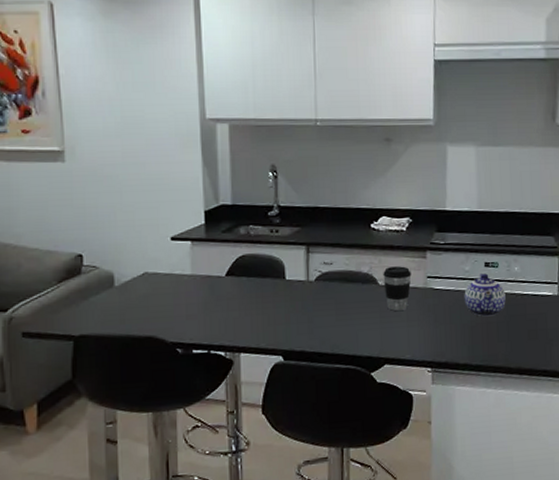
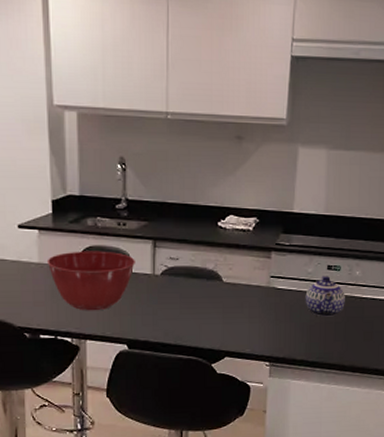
mixing bowl: none [199,259,289,322] -> present [46,251,135,311]
coffee cup: present [383,266,412,311] -> none [228,265,255,307]

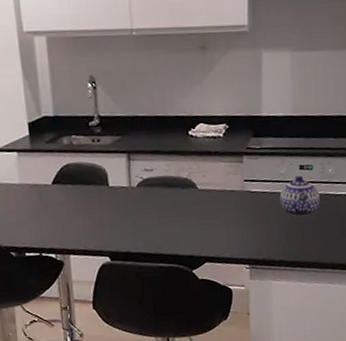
mixing bowl: present [46,251,135,311] -> none [27,167,112,227]

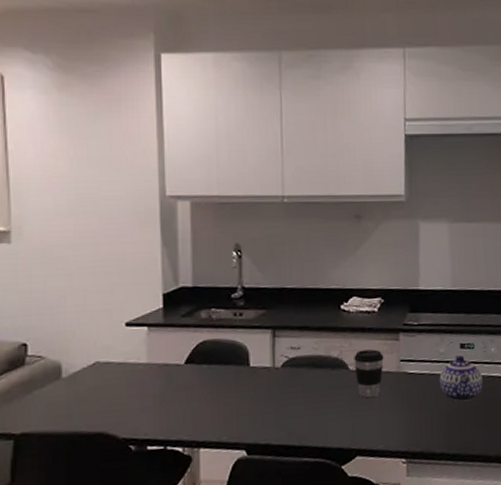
coffee cup: none [202,171,229,213] -> present [354,349,384,398]

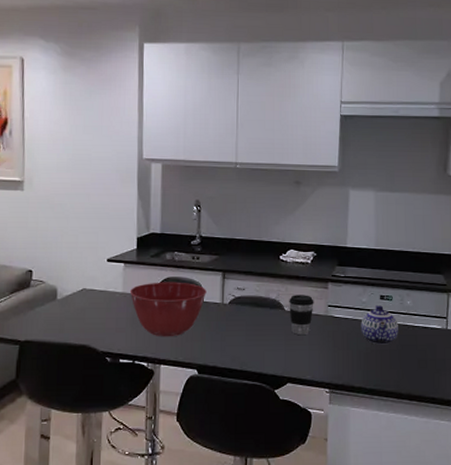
mixing bowl: none [156,345,253,414] -> present [129,282,207,337]

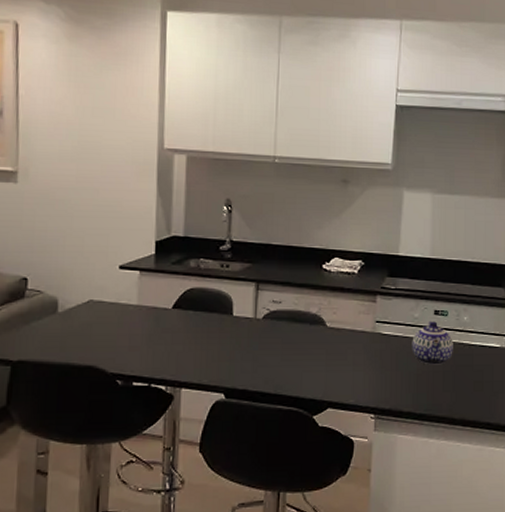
mixing bowl: present [129,282,207,337] -> none [145,293,237,357]
coffee cup: present [289,295,314,335] -> none [332,309,360,354]

